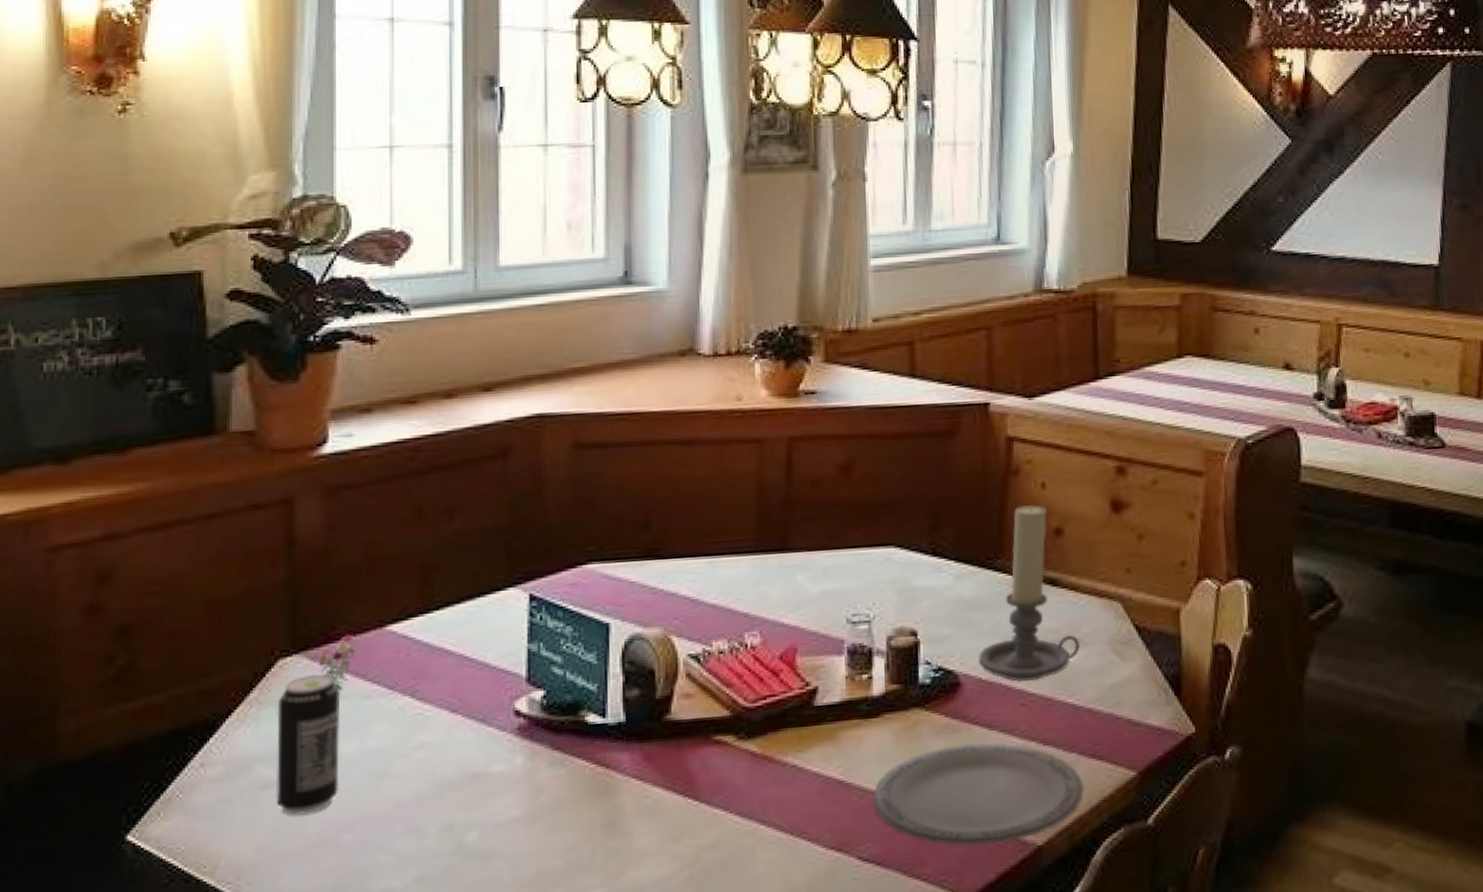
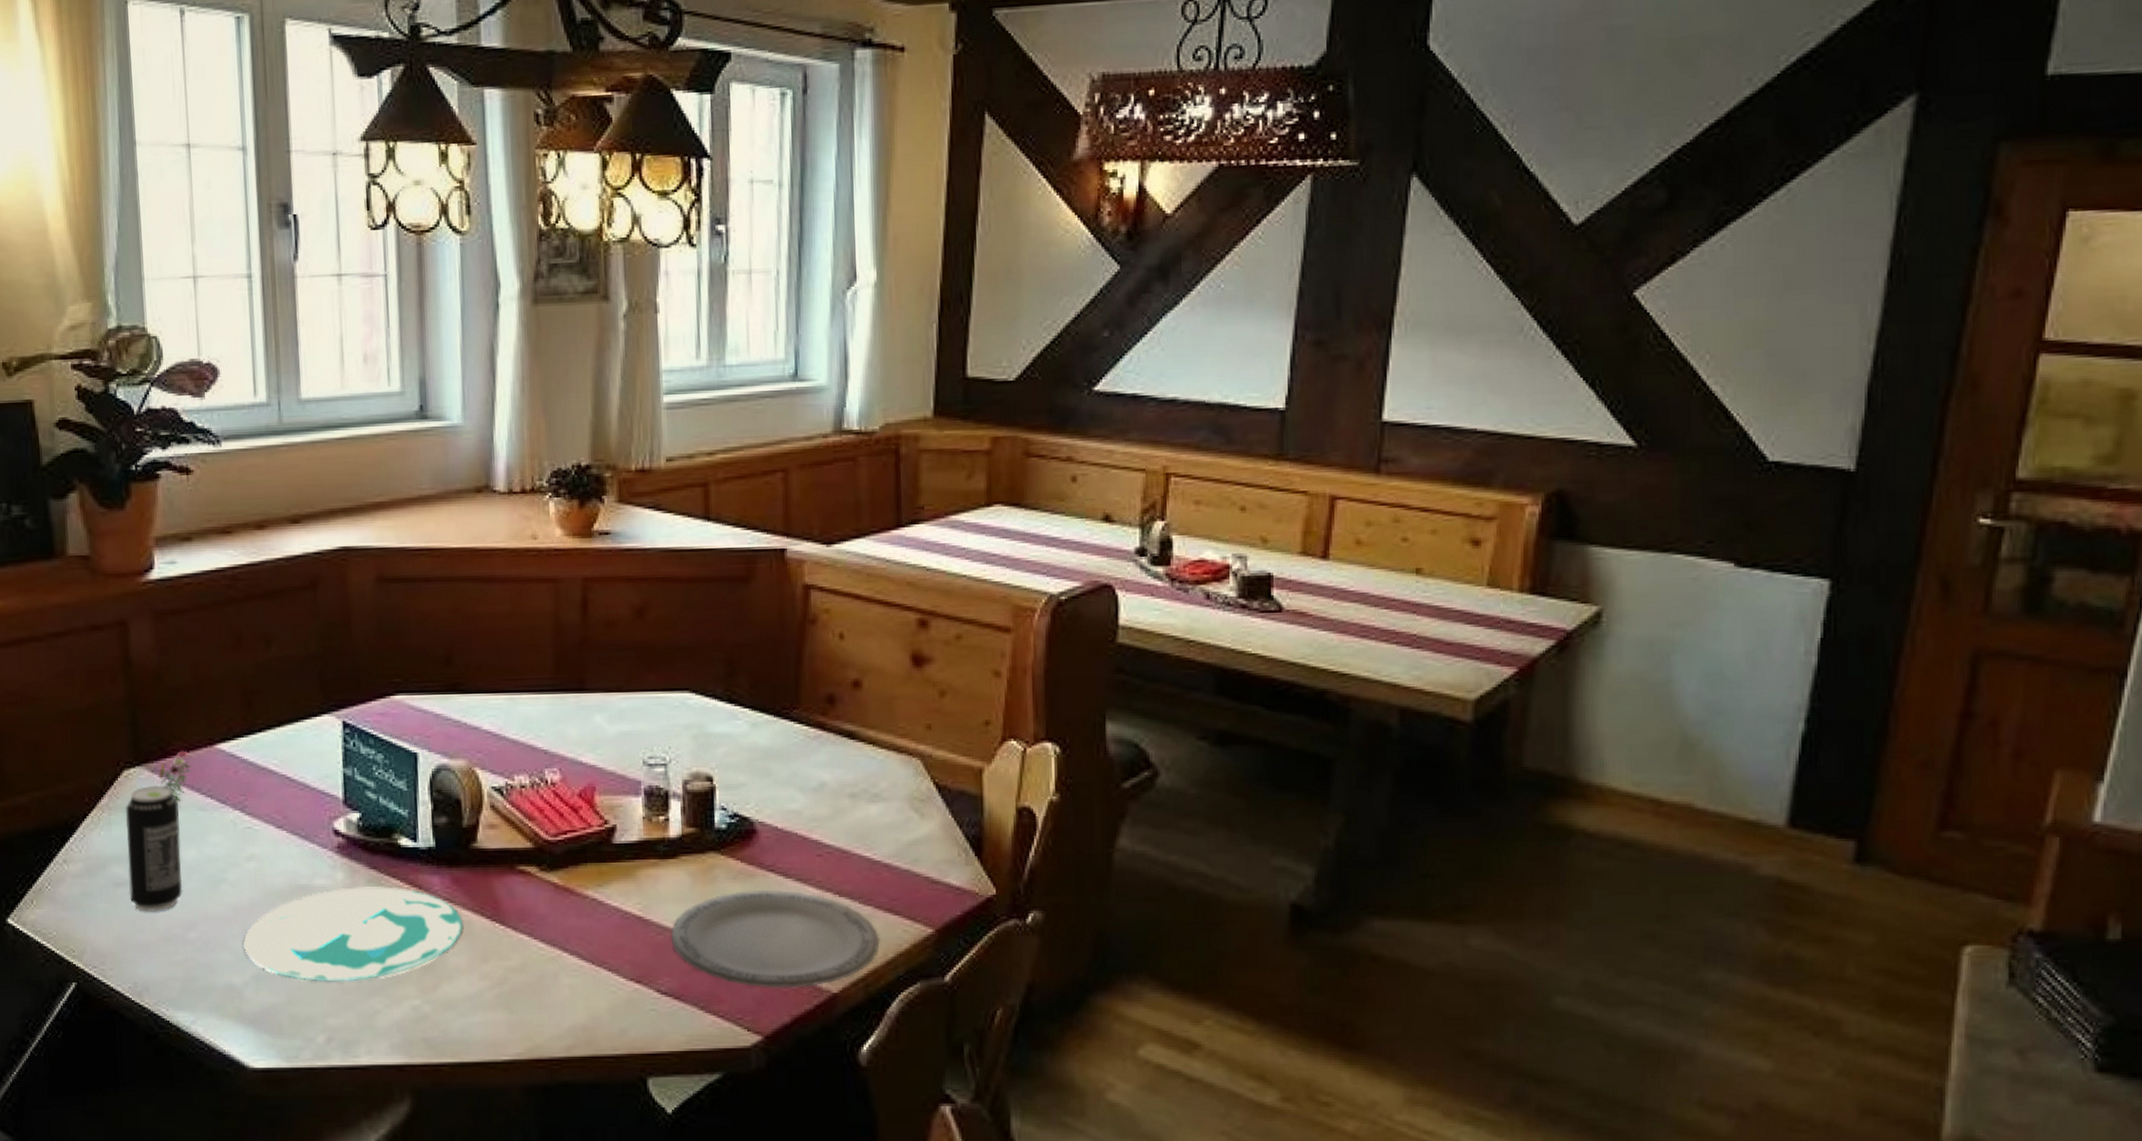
plate: none [406,767,652,879] -> present [243,886,462,982]
candle holder: present [979,505,1080,681] -> none [774,656,877,833]

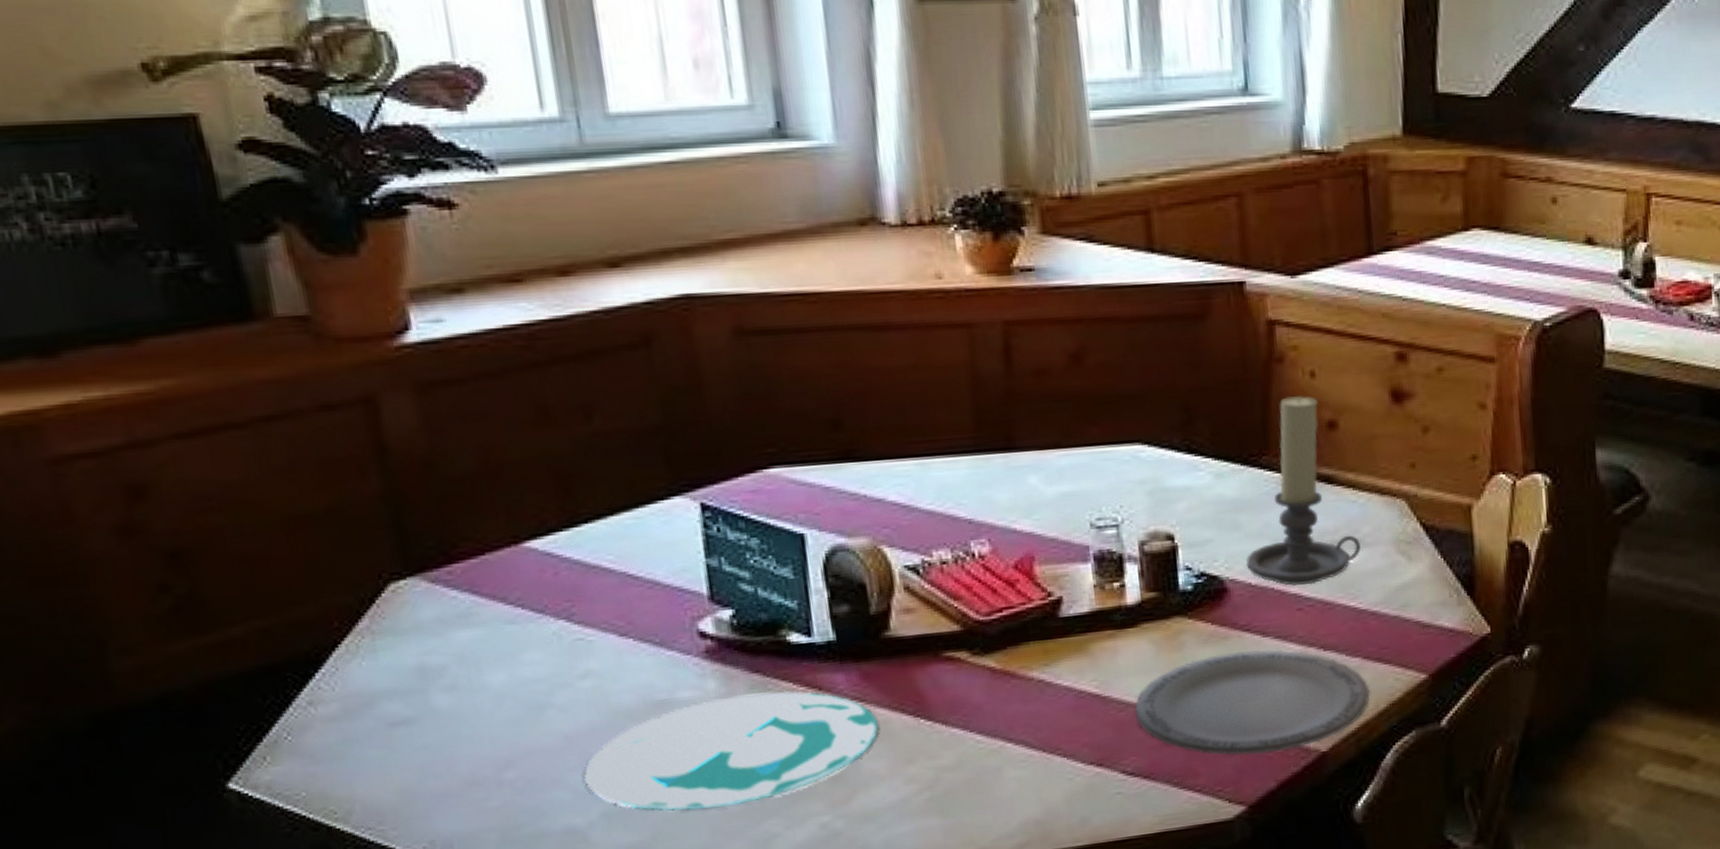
beverage can: present [125,785,183,913] -> none [395,598,492,754]
flower: present [159,750,191,803] -> none [442,553,490,617]
candle holder: none [774,656,877,833] -> present [1246,395,1361,586]

